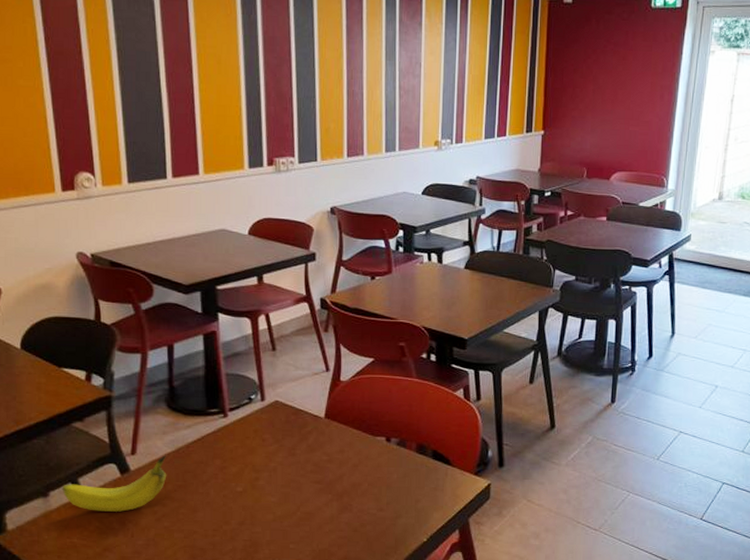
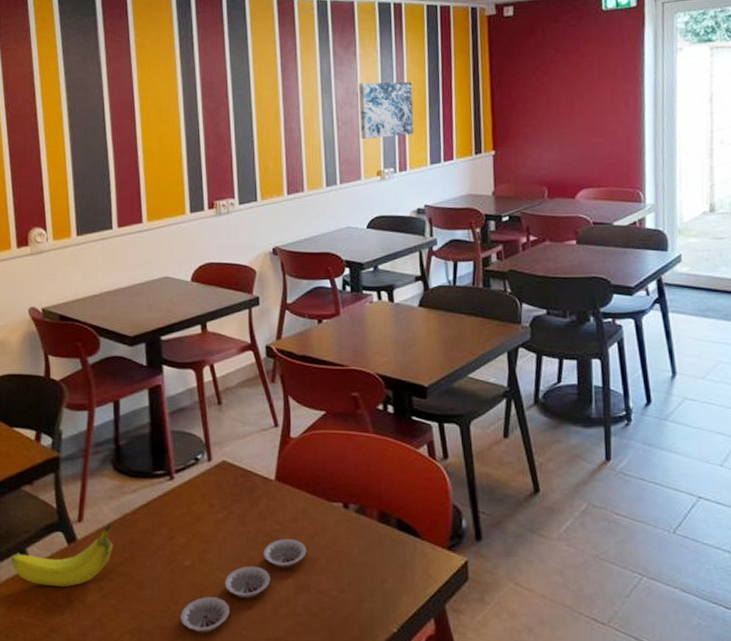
plate: none [231,468,351,548] -> present [180,539,307,633]
wall art: none [421,54,473,110] -> present [359,81,414,140]

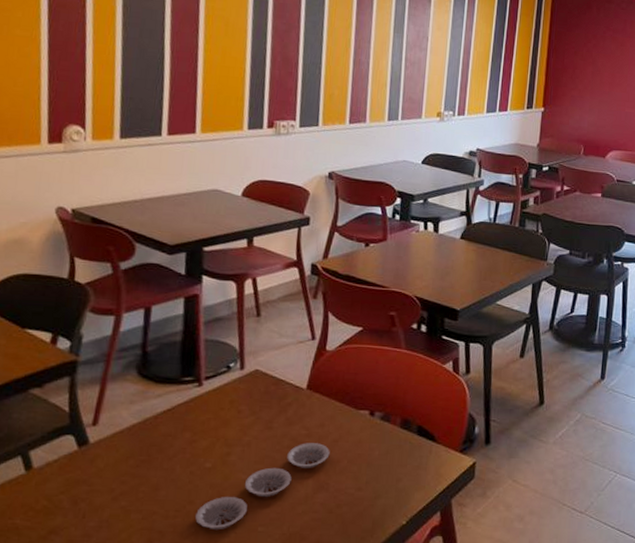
fruit: present [10,522,113,587] -> none [9,426,132,489]
wall art: present [359,81,414,140] -> none [426,29,479,84]

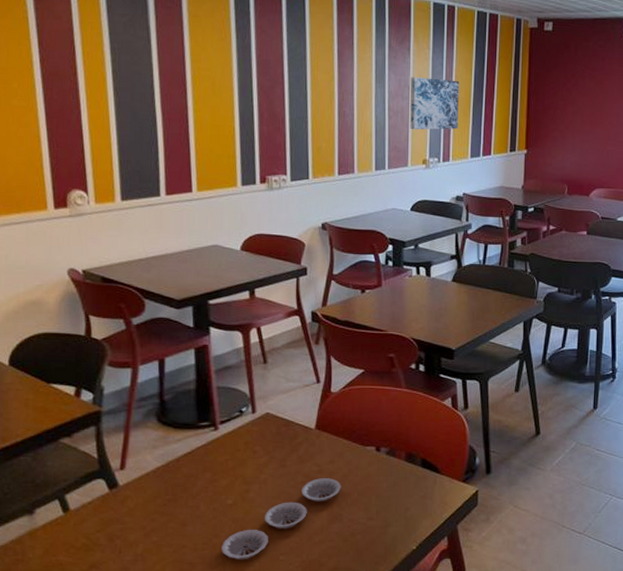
wall art: none [426,29,479,84] -> present [410,77,459,130]

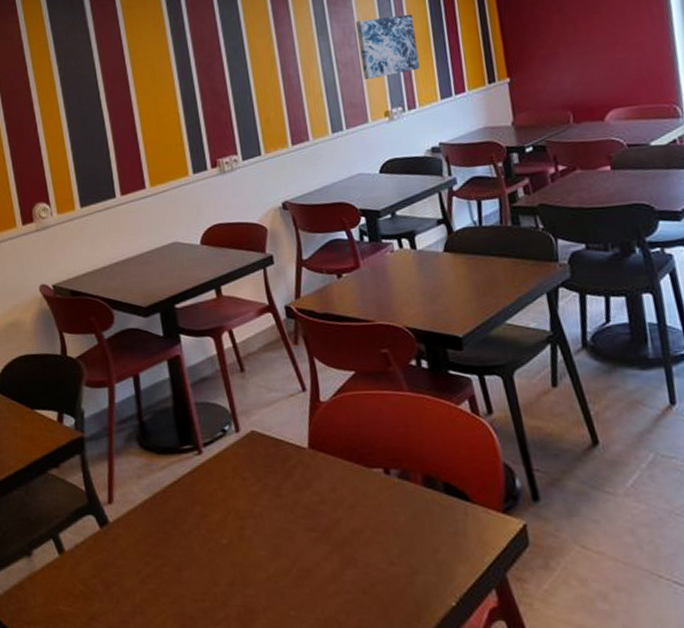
plate: present [221,478,341,560] -> none [222,510,350,616]

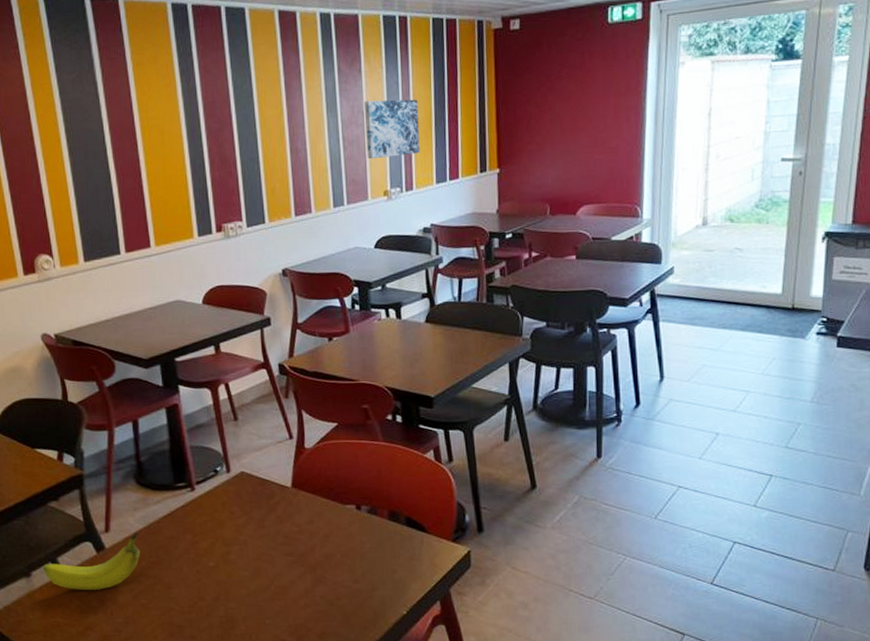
fruit: none [44,502,147,572] -> present [43,531,141,590]

